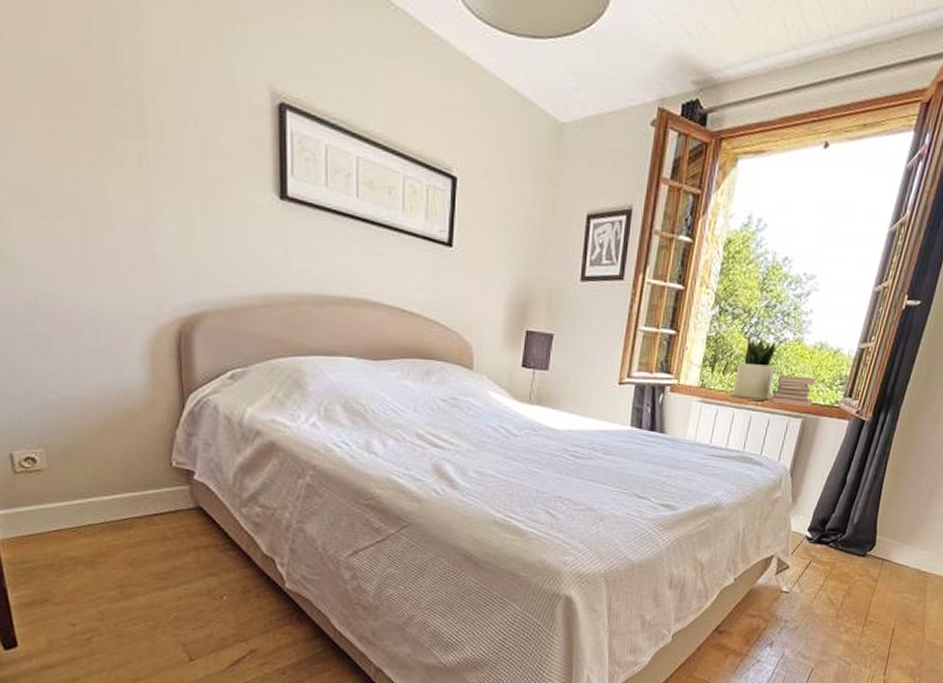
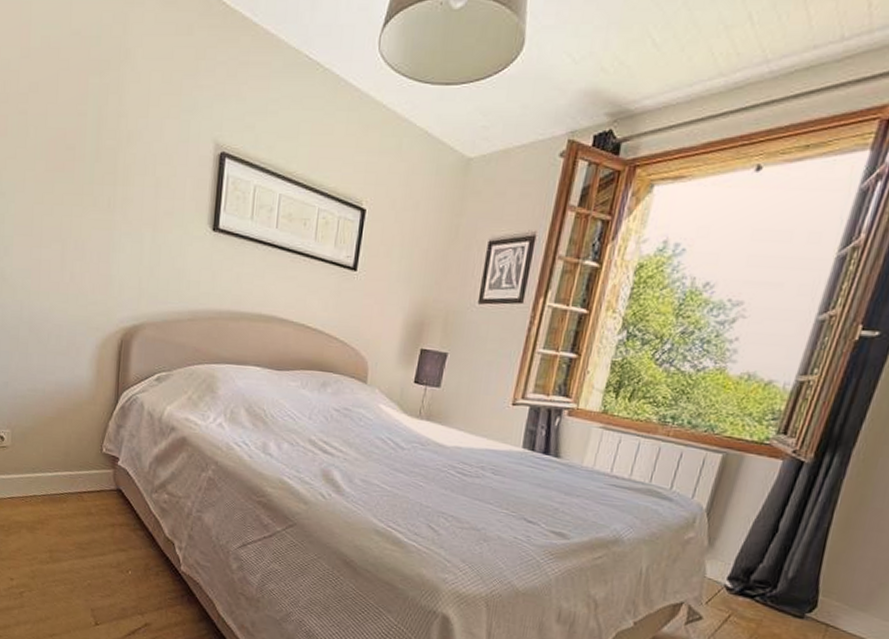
planter: present [728,337,781,402] -> none [634,364,698,433]
books: present [770,375,817,408] -> none [684,406,742,443]

